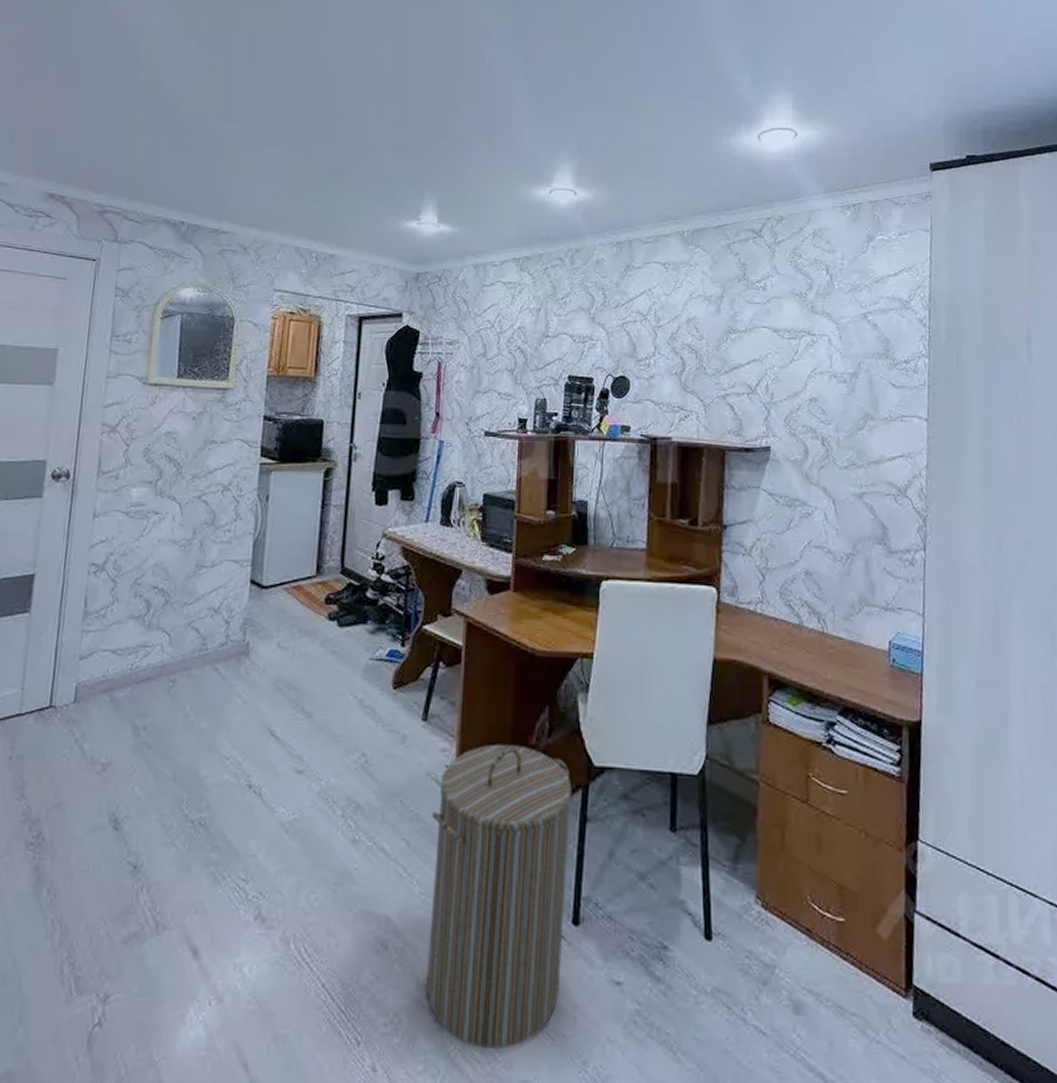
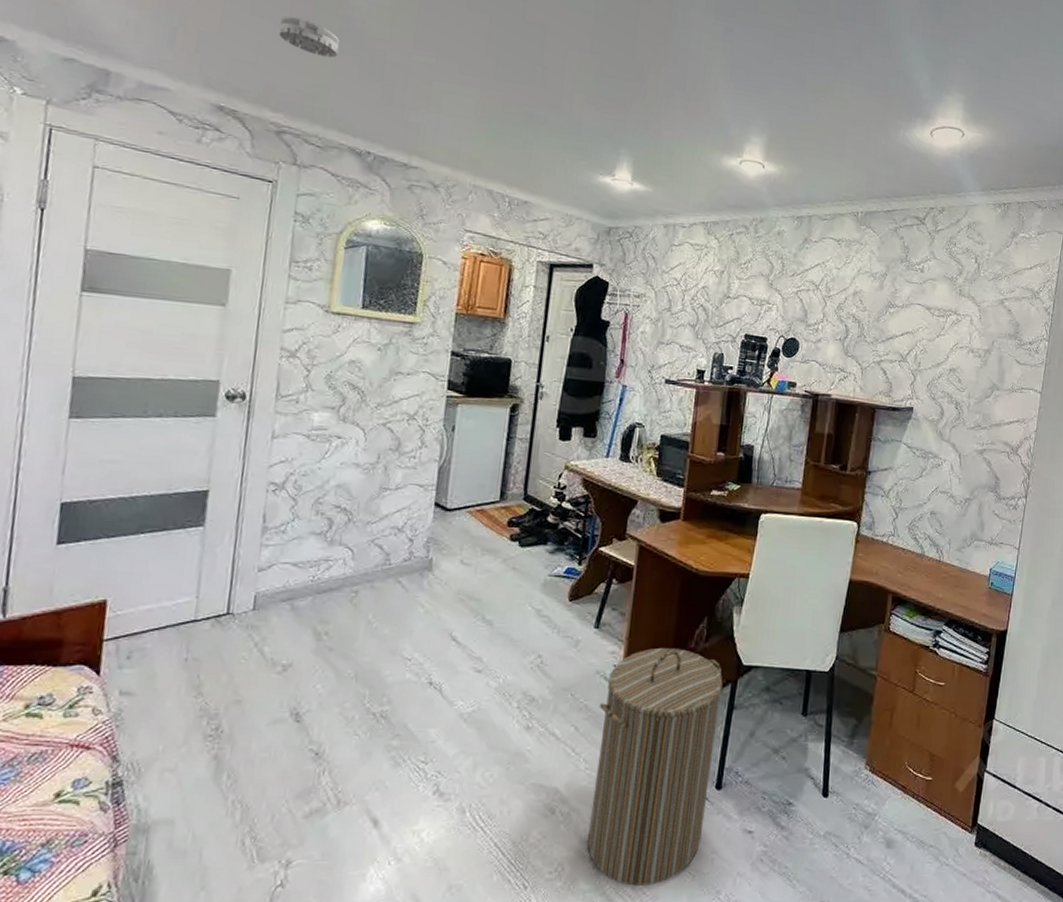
smoke detector: none [101,103,156,137] -> present [278,16,339,58]

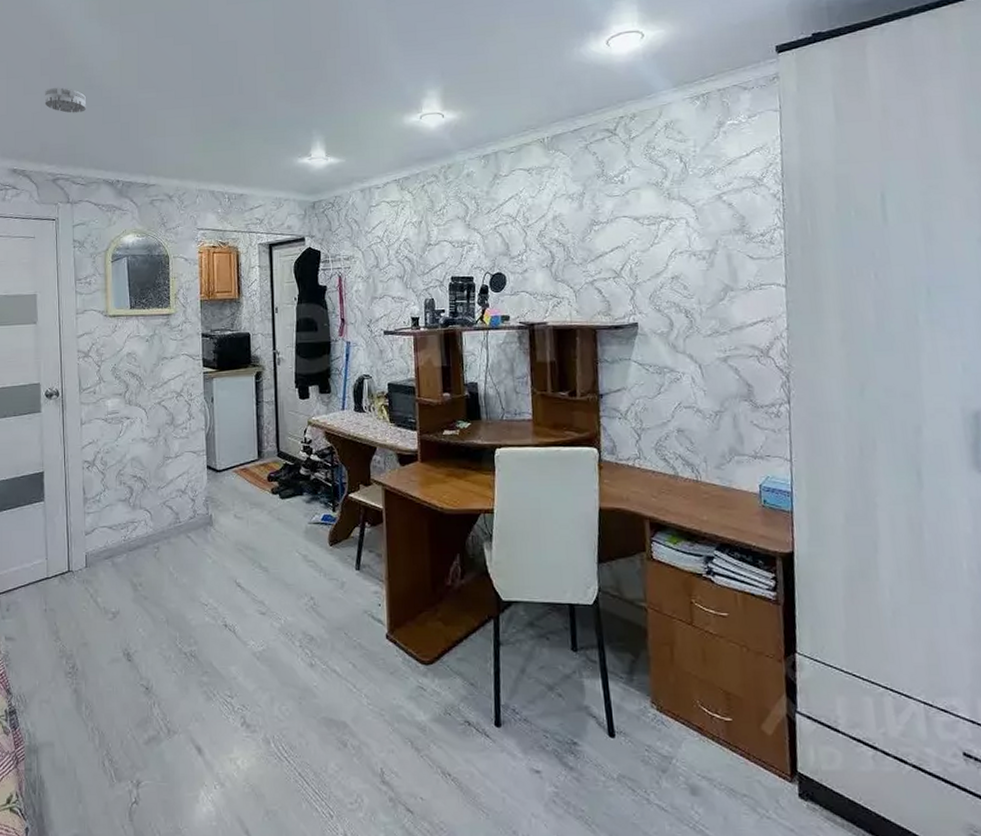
laundry hamper: present [587,647,723,886] -> none [371,585,489,821]

